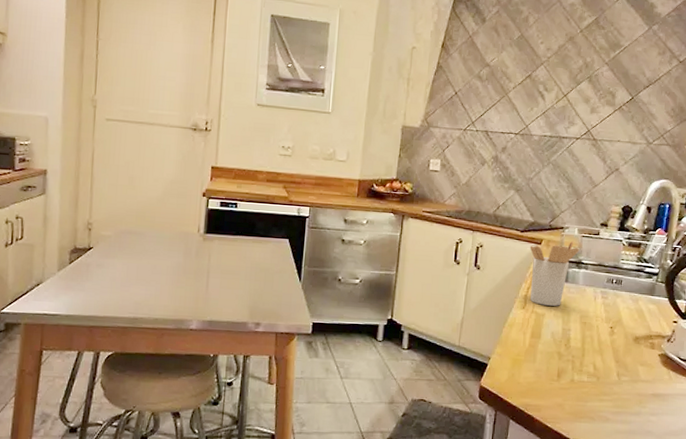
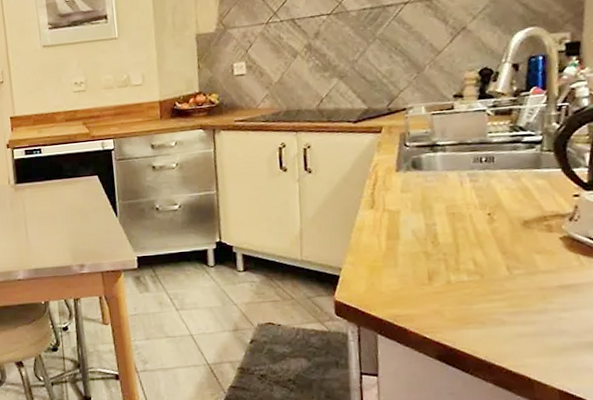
utensil holder: present [529,240,580,306] -> none [367,121,432,201]

